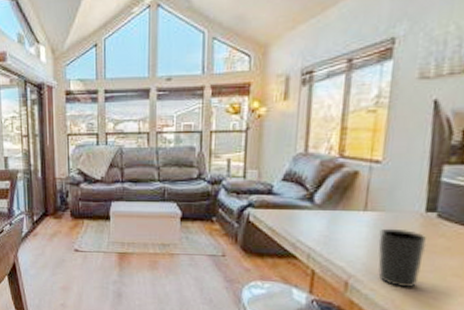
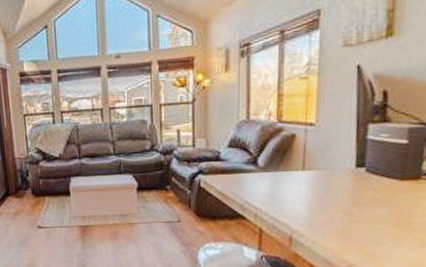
cup: present [378,228,427,288] -> none [316,184,358,238]

